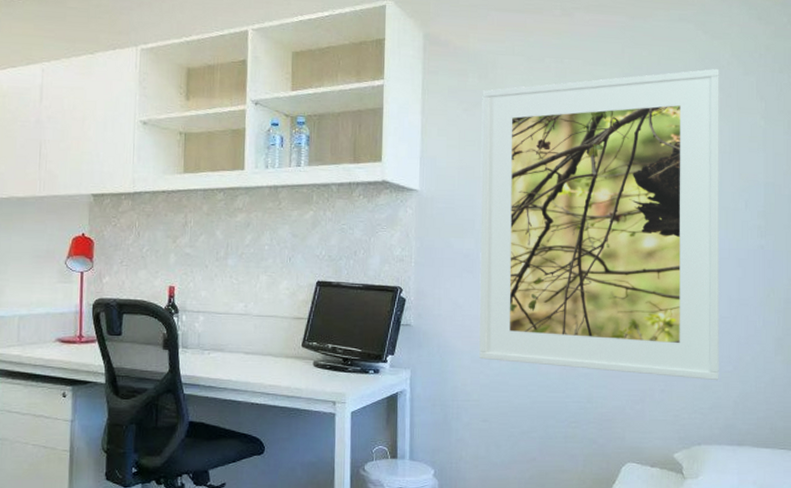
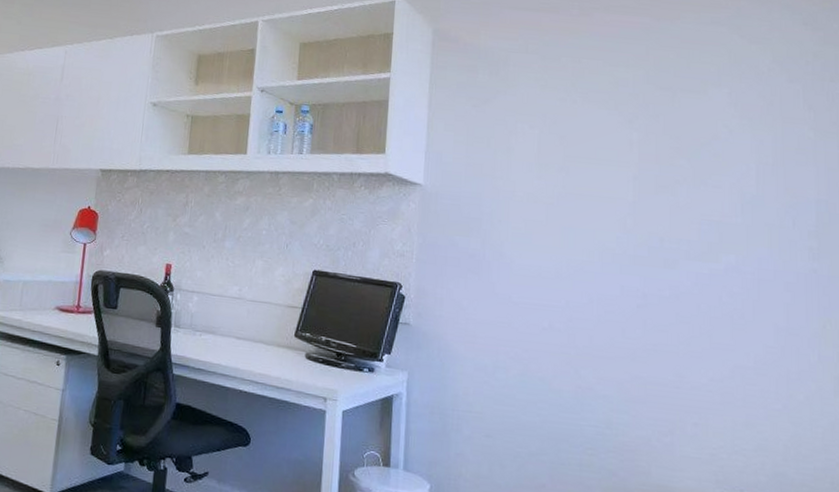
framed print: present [479,69,720,381] -> none [483,75,765,420]

